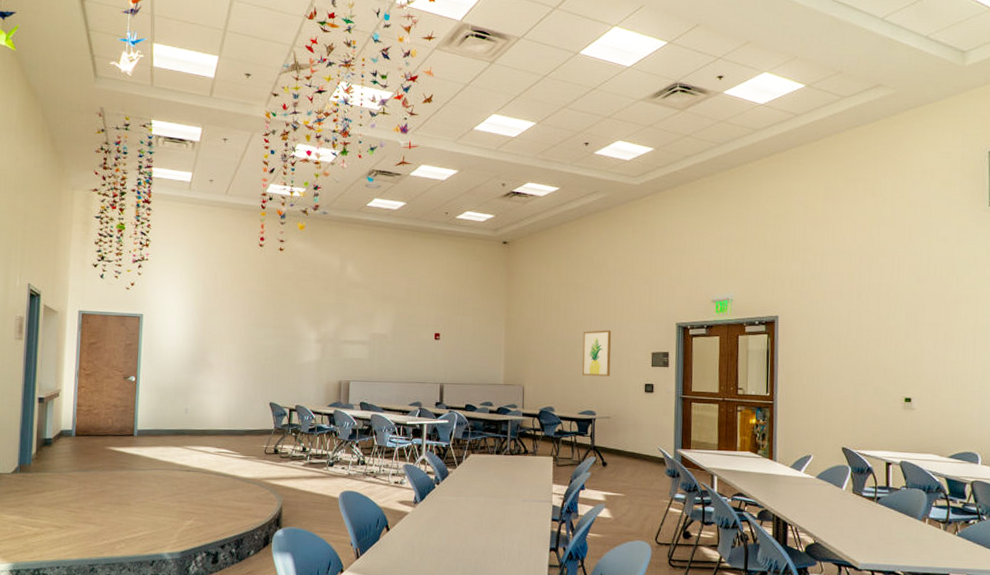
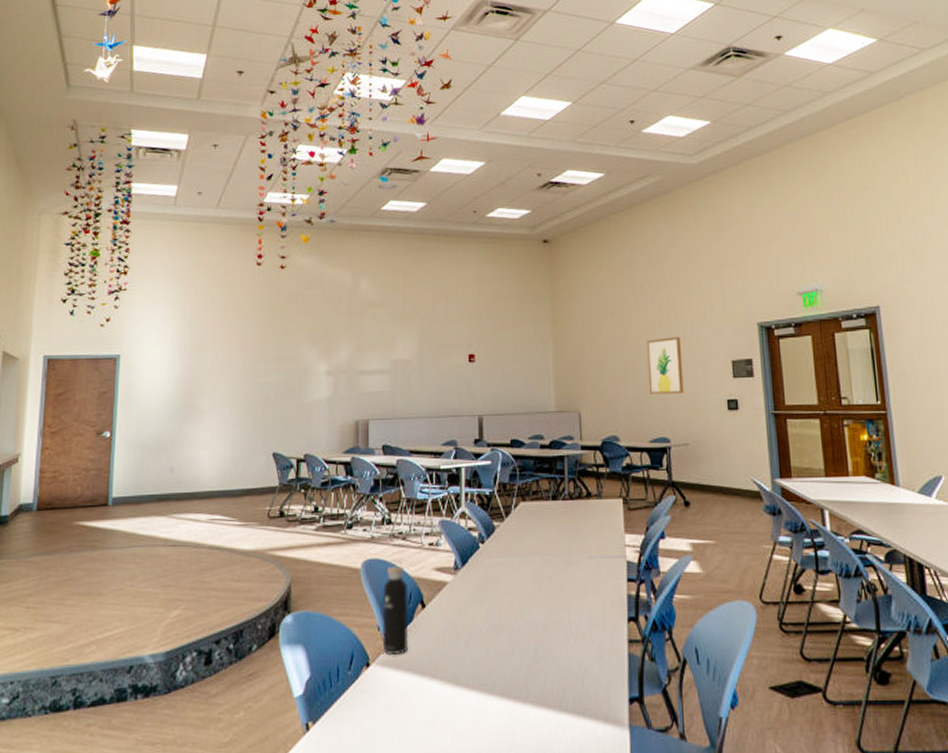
water bottle: none [354,492,376,565] -> present [382,559,409,654]

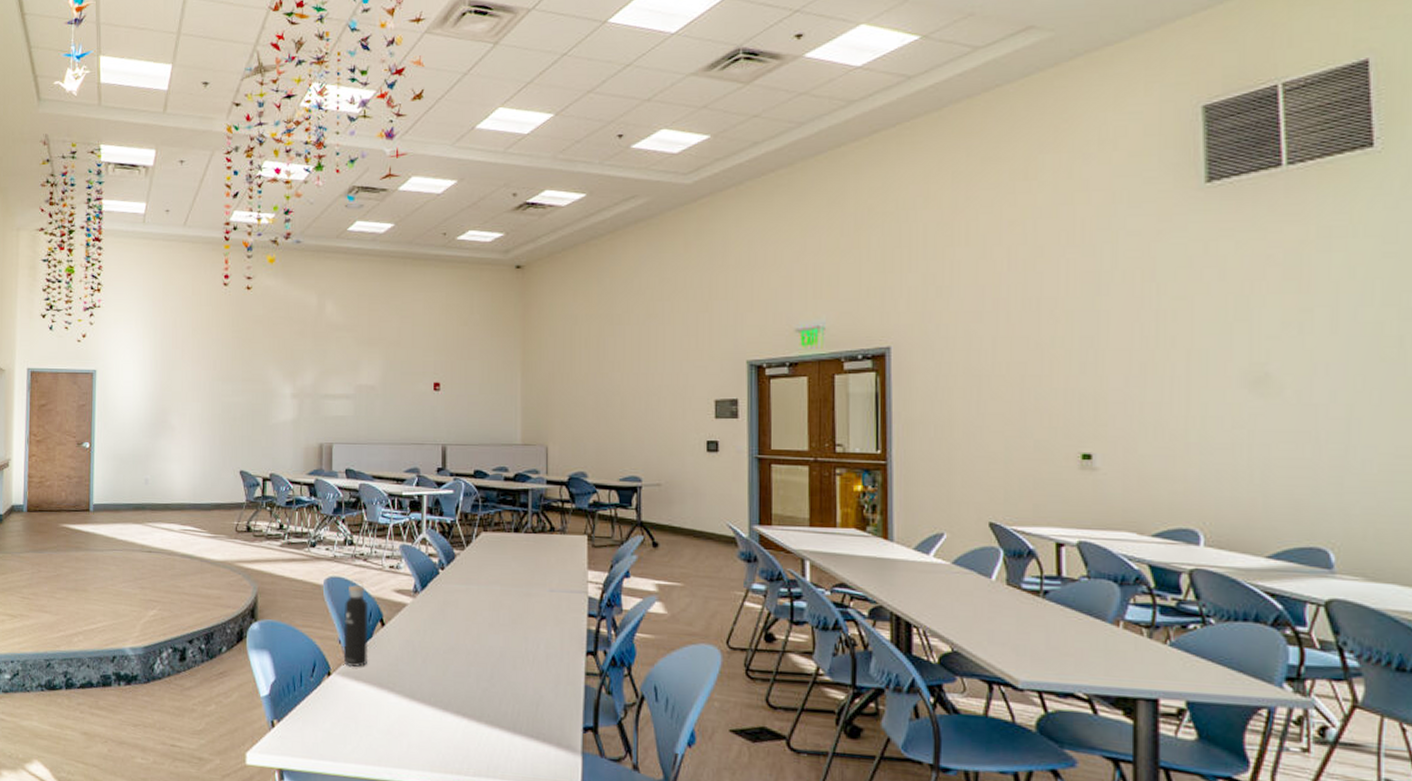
wall art: present [646,337,684,394] -> none [622,373,660,432]

